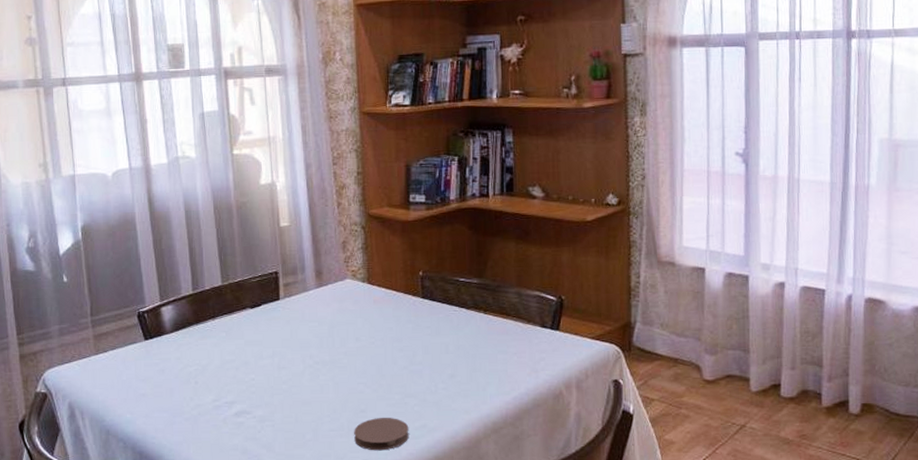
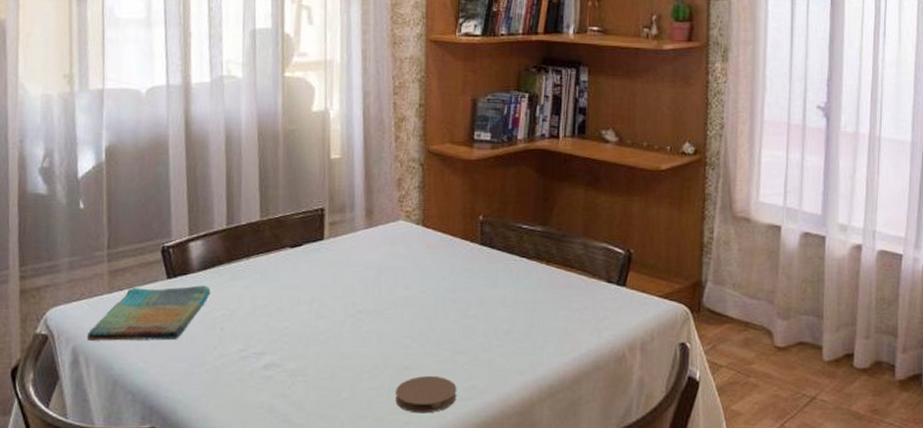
dish towel: none [80,345,183,397] -> present [86,285,211,341]

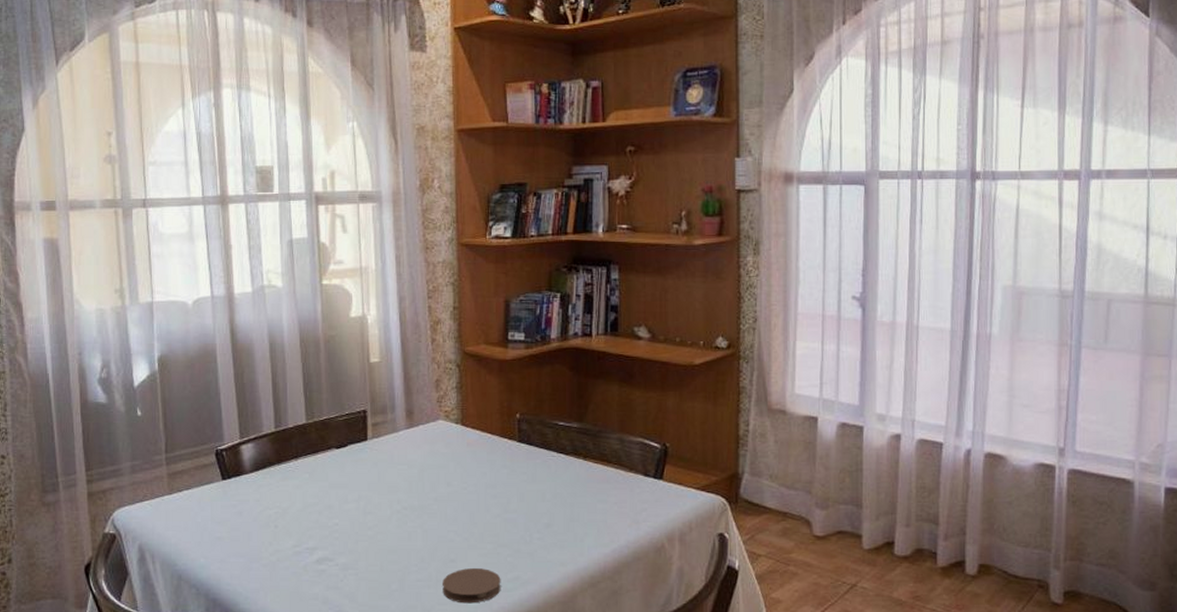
dish towel: present [86,285,211,341] -> none [151,486,263,539]

